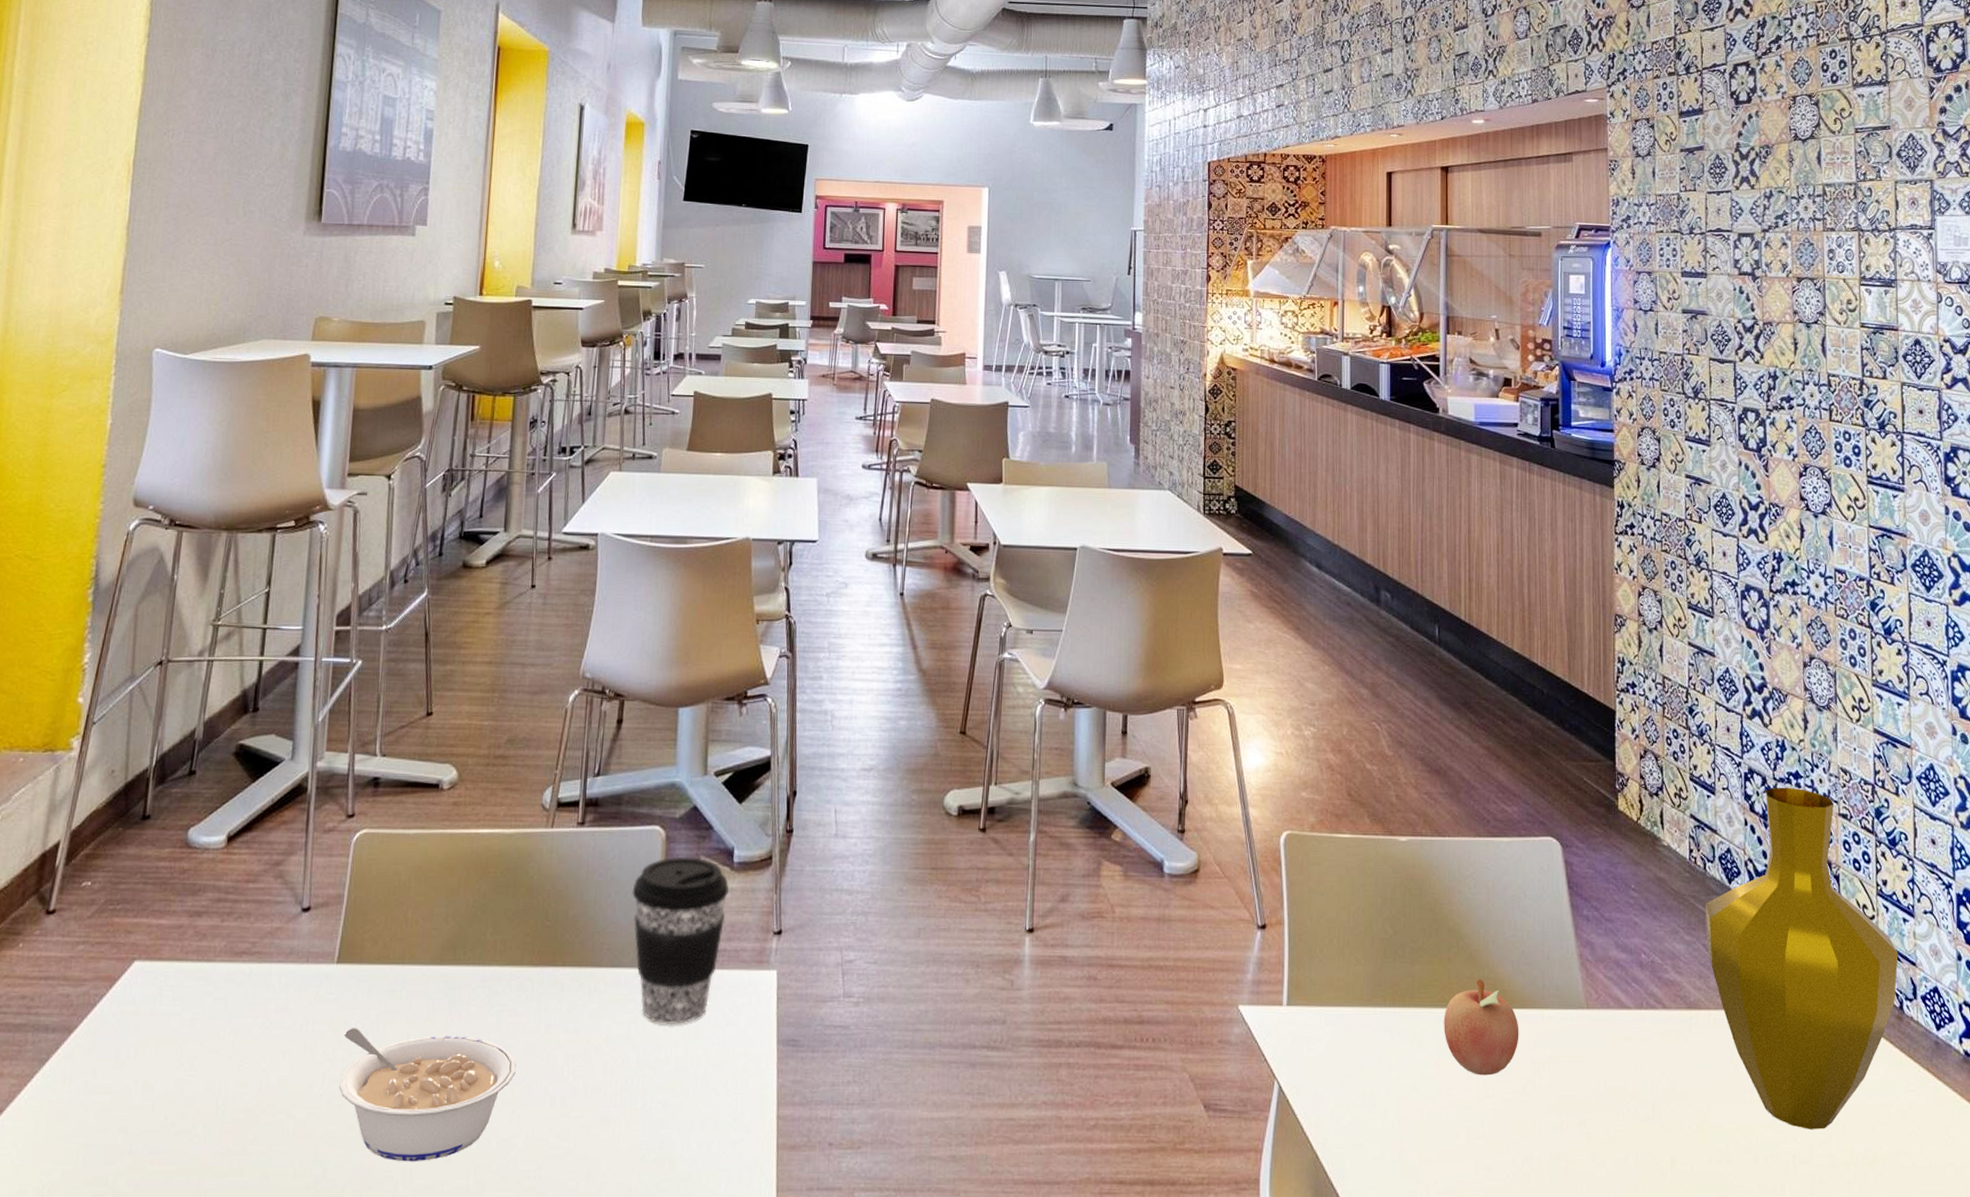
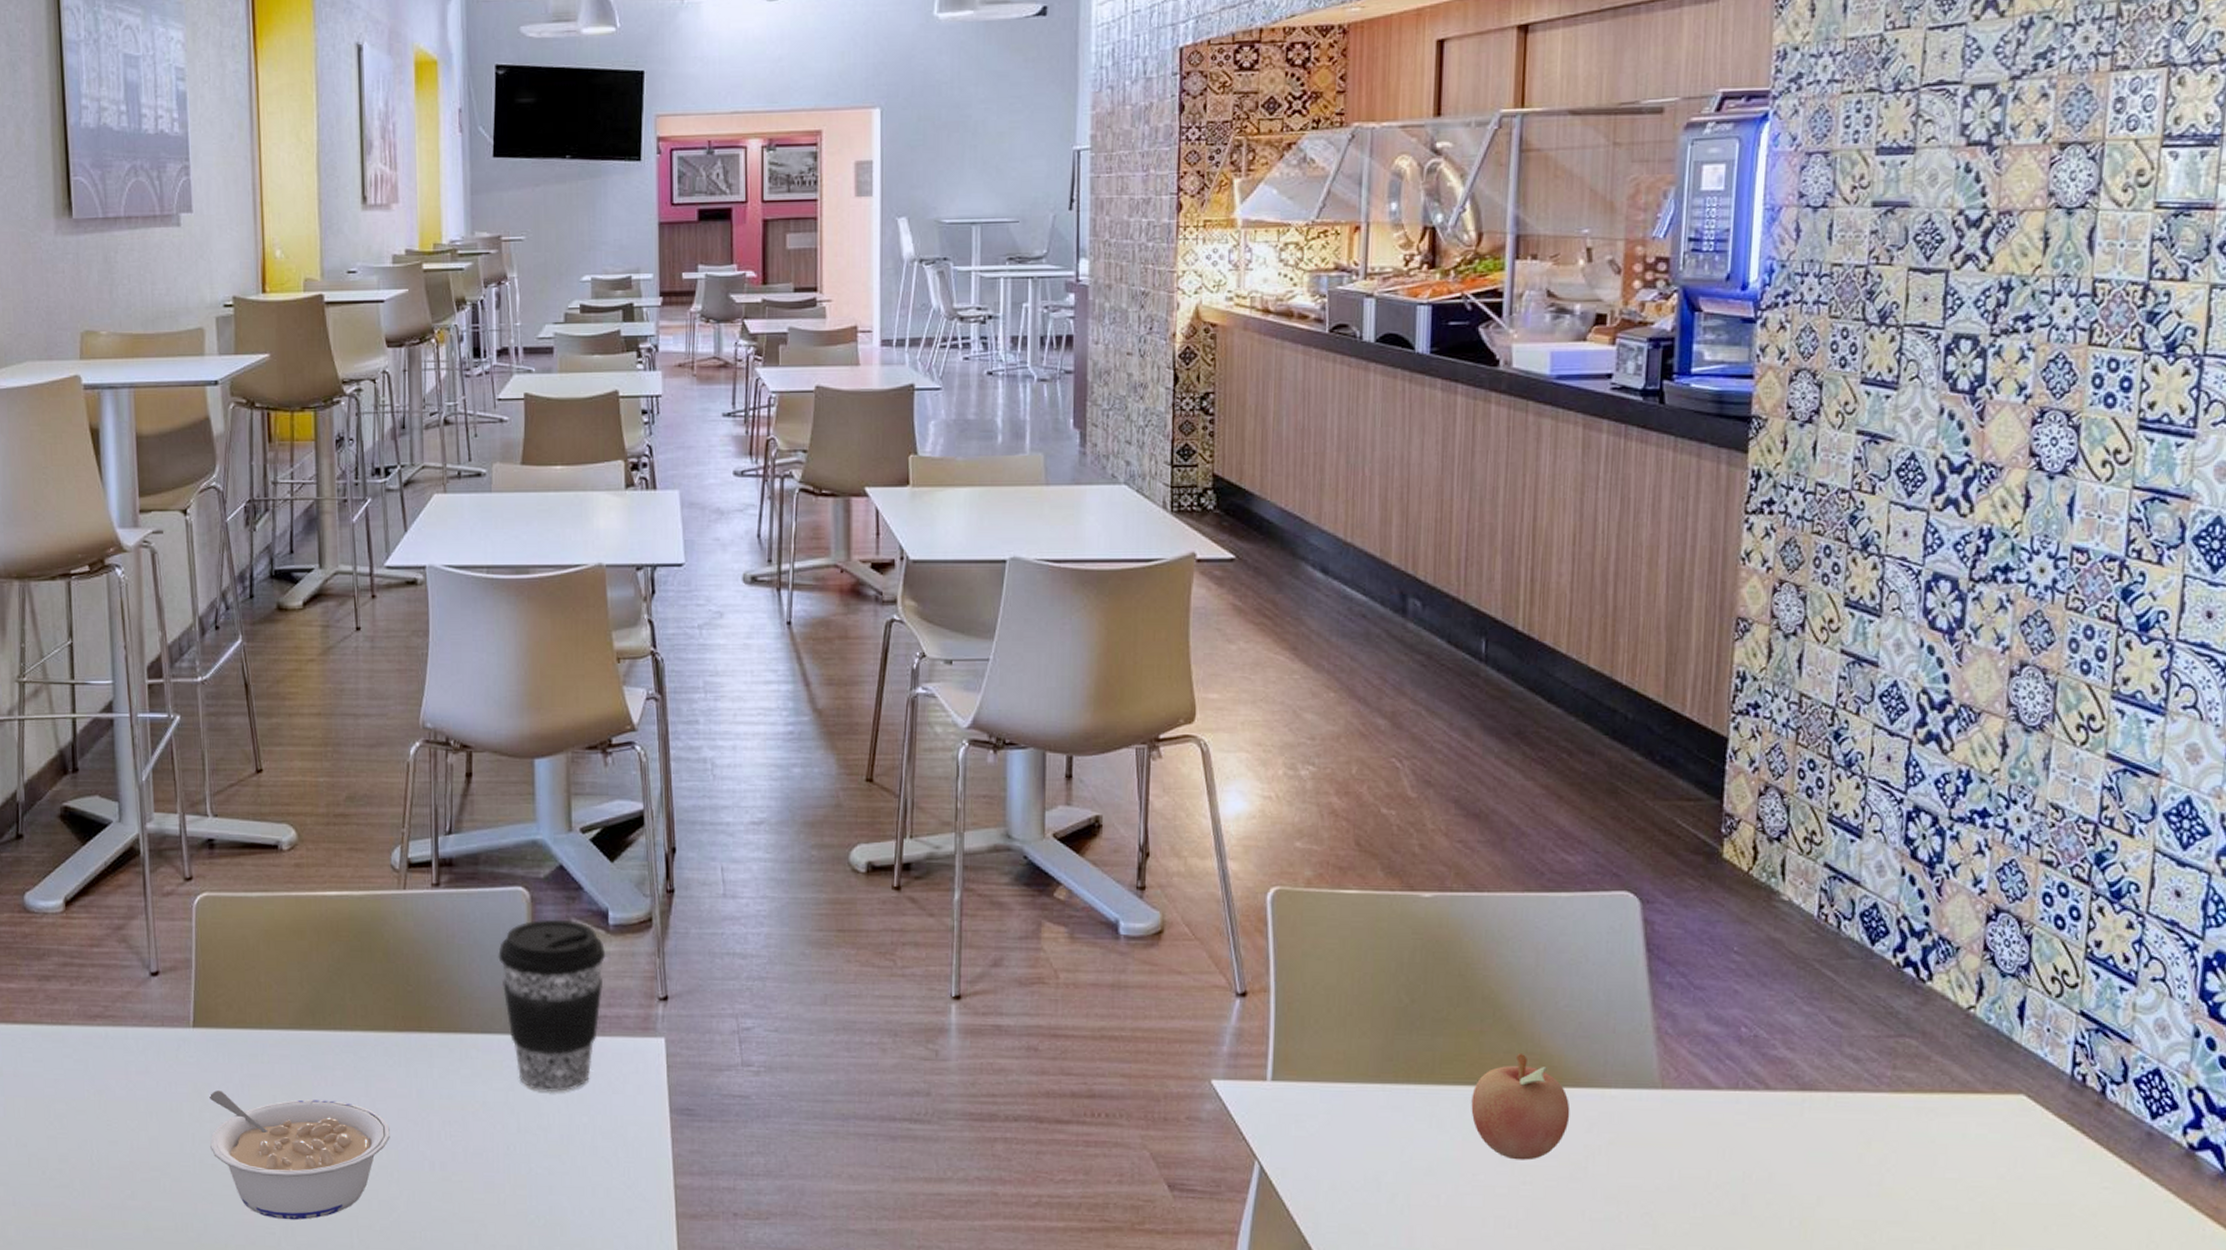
vase: present [1705,787,1899,1130] -> none [1833,828,2108,1229]

